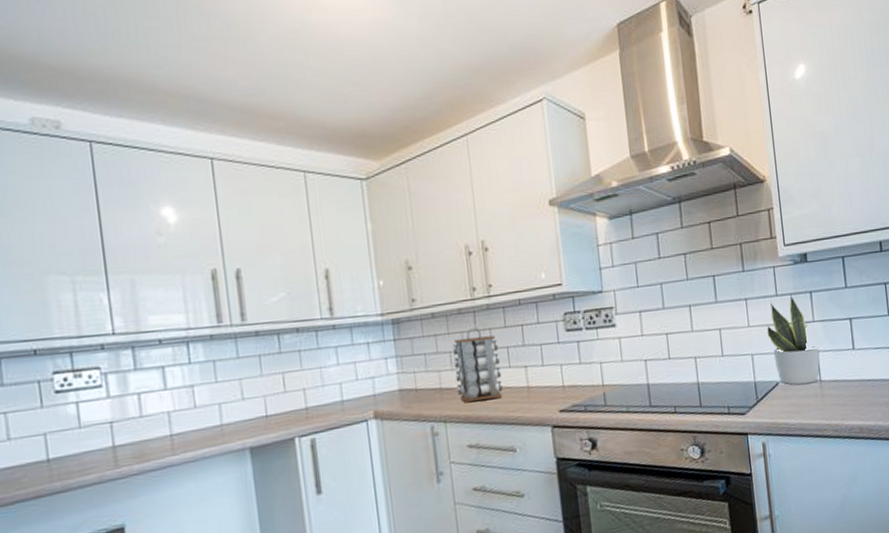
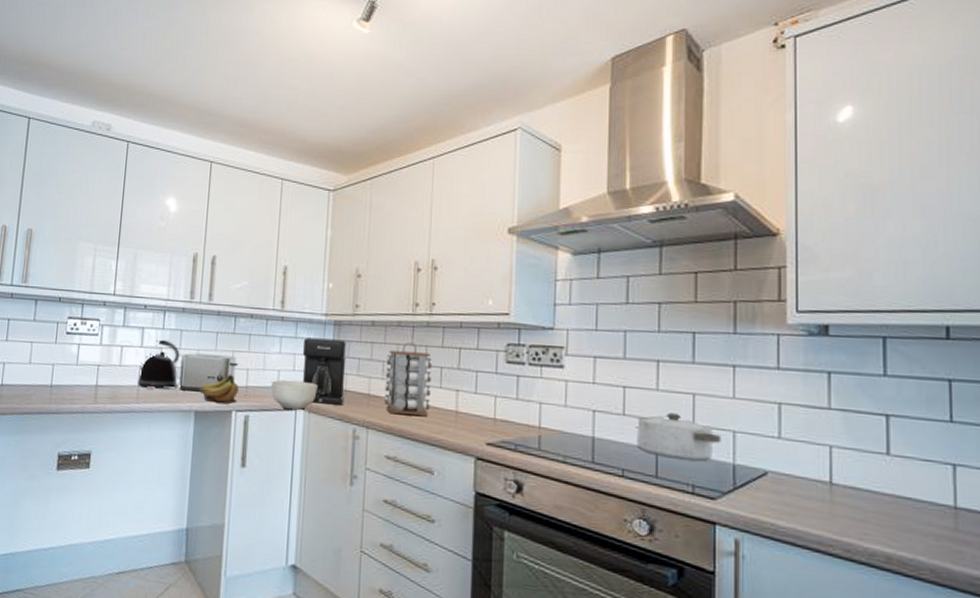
kettle: none [169,376,224,436] -> present [138,340,180,389]
toaster: none [220,378,292,429] -> present [179,353,239,392]
fruit: none [249,398,298,434] -> present [198,374,239,405]
bowl: none [333,388,387,423] -> present [270,380,318,411]
coffee maker: none [361,338,417,410] -> present [302,337,348,405]
cooking pot: none [680,348,744,389] -> present [637,413,722,463]
potted plant: present [767,294,820,386] -> none [759,370,834,485]

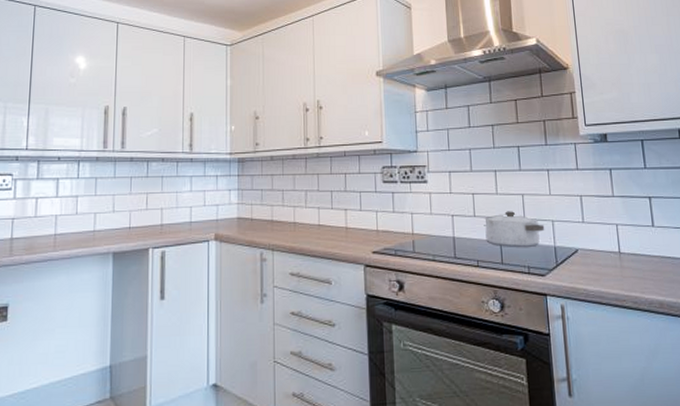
kettle: present [138,340,180,389] -> none [54,189,96,235]
toaster: present [179,353,239,392] -> none [96,198,153,234]
fruit: present [198,374,239,405] -> none [115,214,154,243]
bowl: present [270,380,318,411] -> none [184,214,227,242]
coffee maker: present [302,337,348,405] -> none [211,175,251,233]
spice rack: present [384,341,432,417] -> none [285,171,324,236]

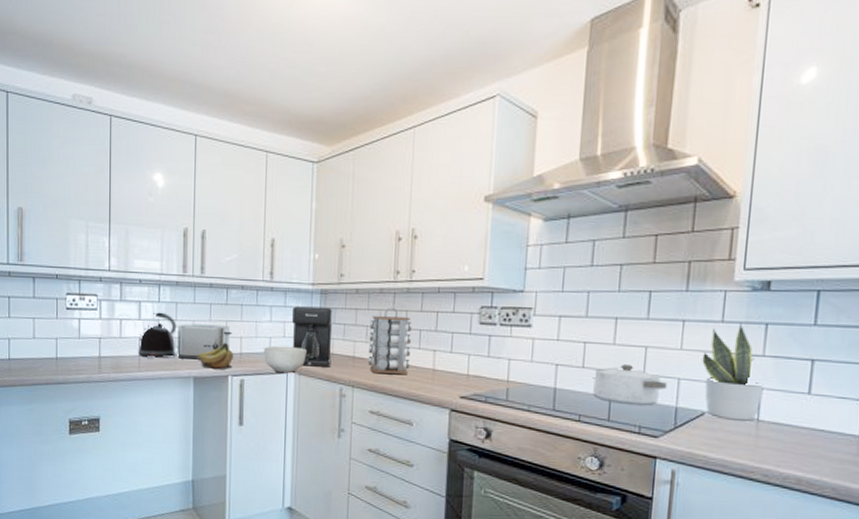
kettle: none [54,189,96,235] -> present [138,313,177,358]
toaster: none [96,198,153,234] -> present [177,324,232,360]
fruit: none [115,214,154,243] -> present [196,342,233,370]
bowl: none [184,214,227,242] -> present [263,346,307,374]
coffee maker: none [211,175,251,233] -> present [291,306,333,367]
spice rack: none [285,171,324,236] -> present [368,307,411,375]
potted plant: none [567,169,619,256] -> present [702,323,764,422]

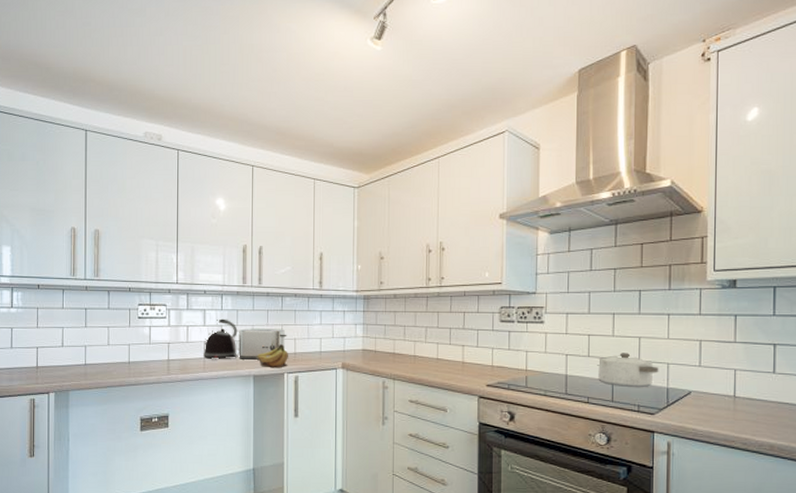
bowl: present [263,346,307,374] -> none [314,345,353,370]
coffee maker: present [291,306,333,367] -> none [339,310,375,363]
spice rack: present [368,307,411,375] -> none [406,309,442,368]
potted plant: present [702,323,764,422] -> none [686,315,737,399]

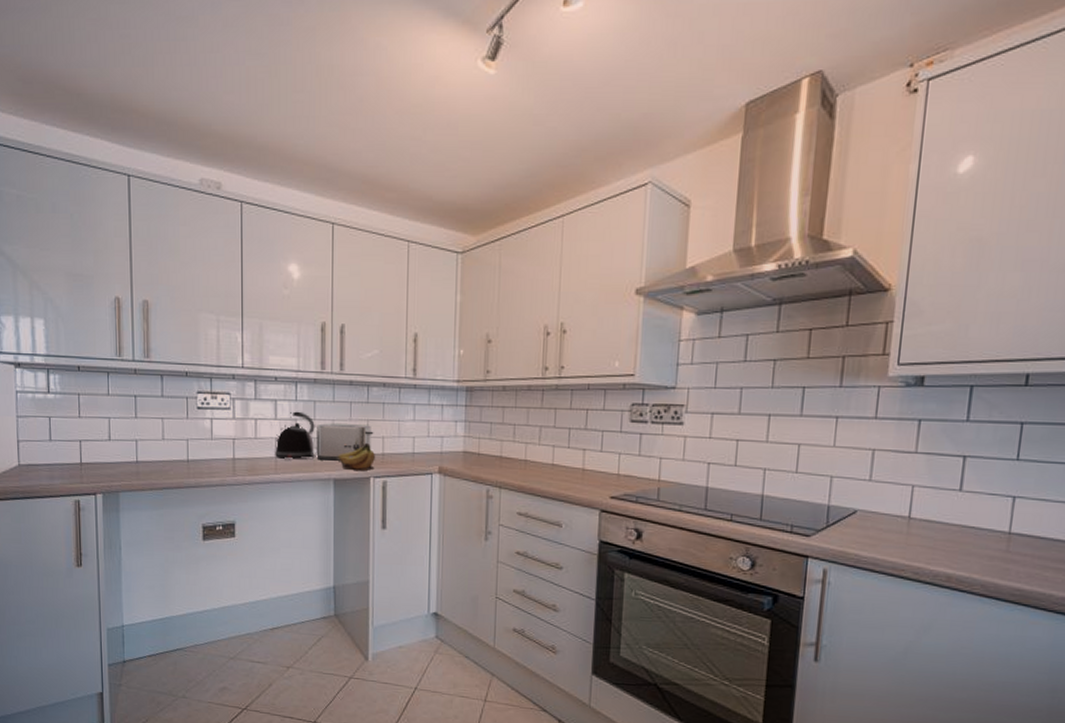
cooking pot: present [598,353,659,388] -> none [745,462,820,505]

